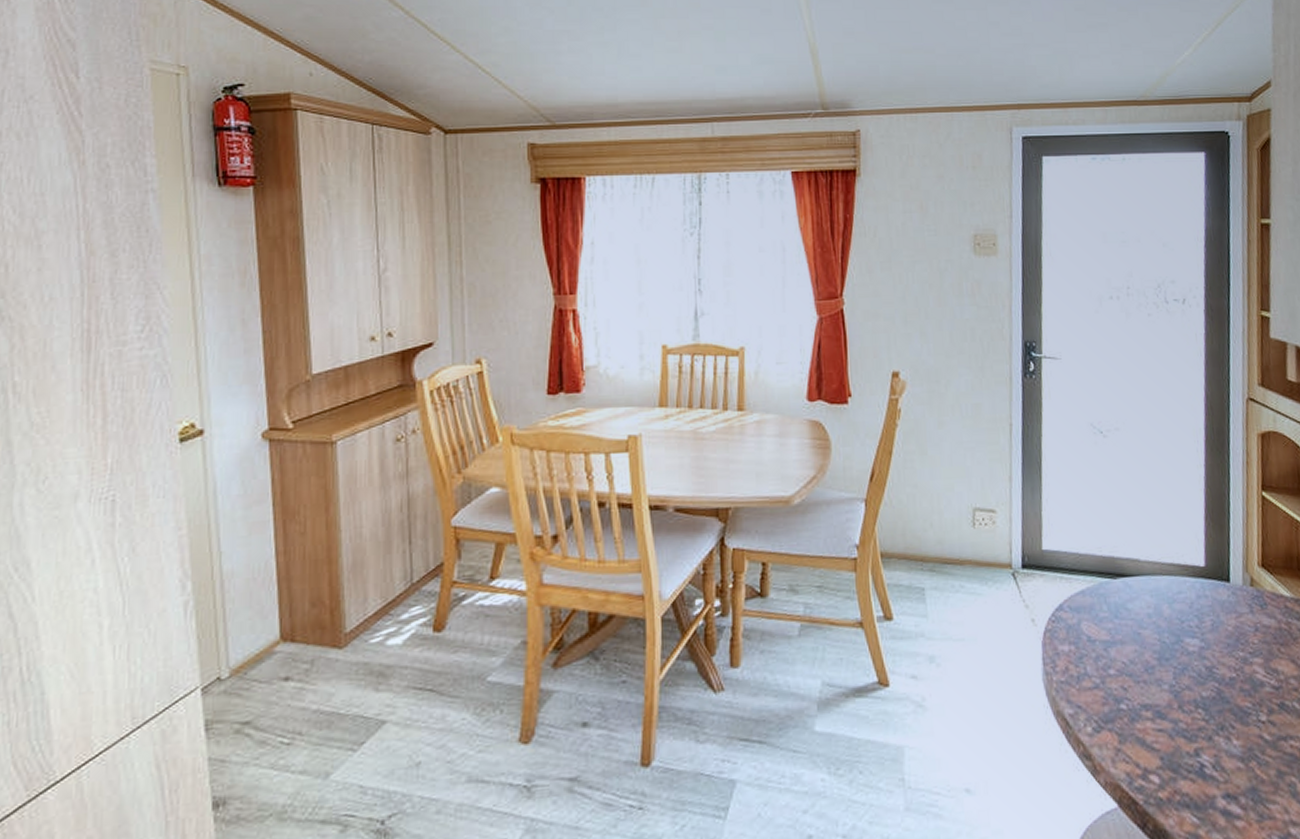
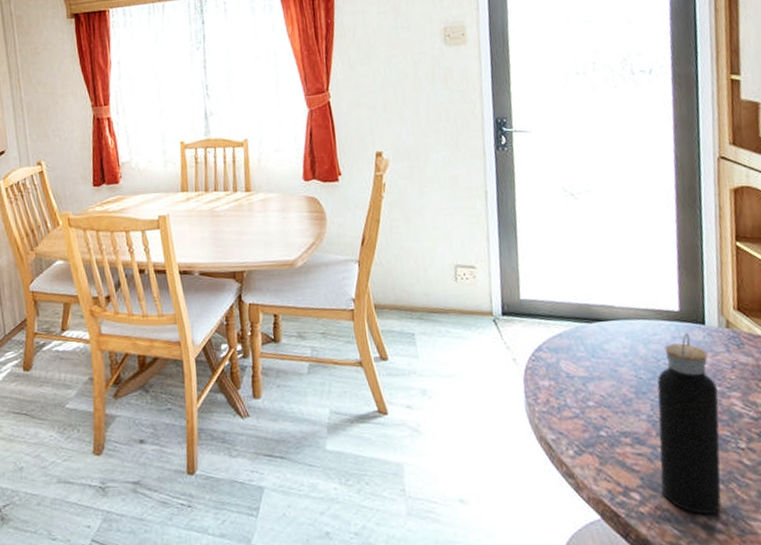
water bottle: none [1180,591,1241,798] -> present [657,333,721,514]

